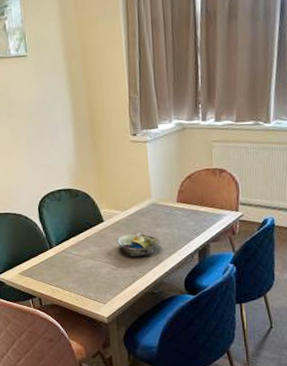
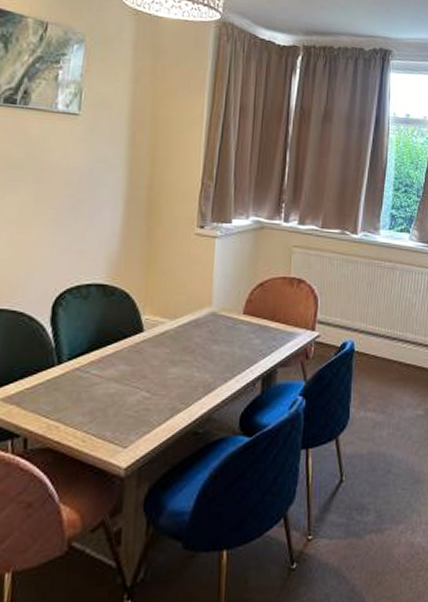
decorative bowl: present [117,232,160,257] -> none [157,348,215,382]

